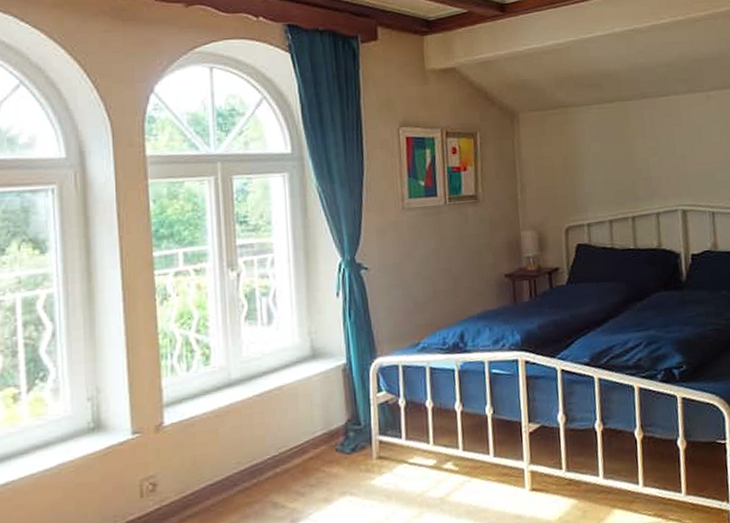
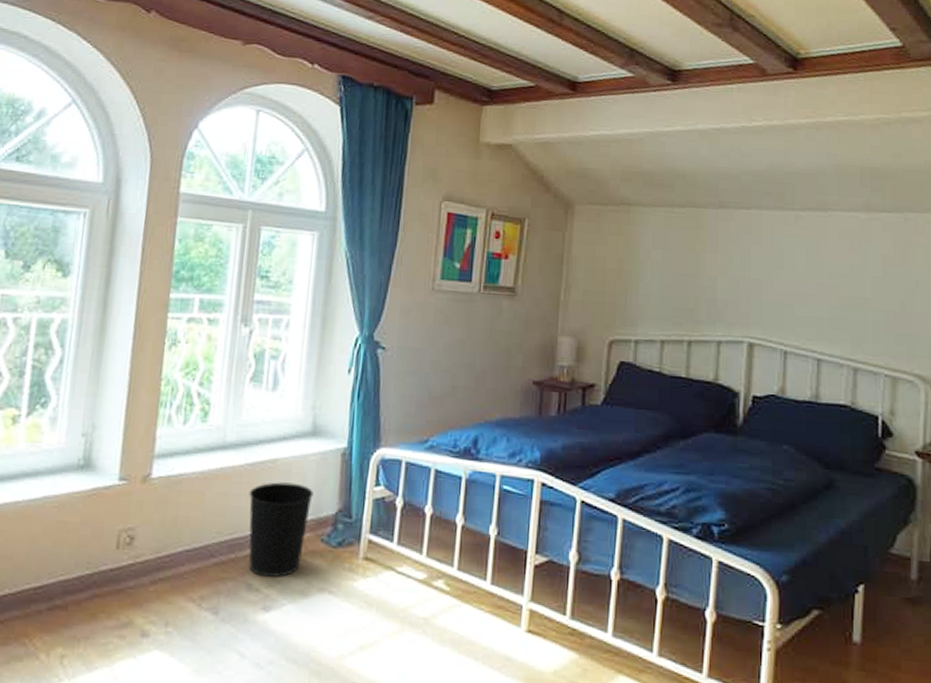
wastebasket: none [261,404,322,494] -> present [248,482,313,578]

